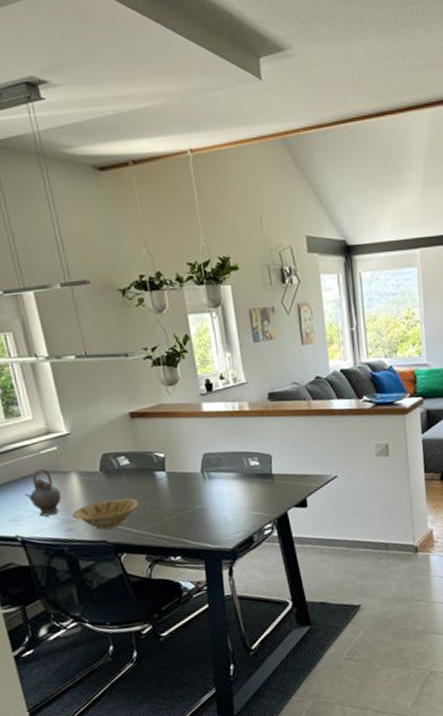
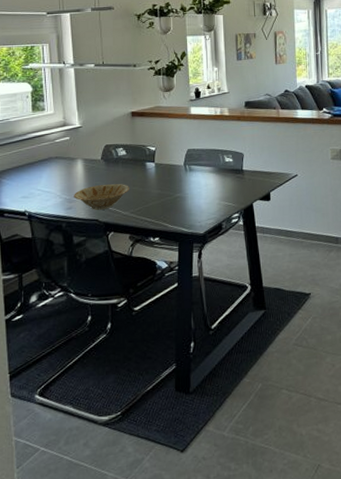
teapot: present [24,468,62,517] -> none [37,154,67,196]

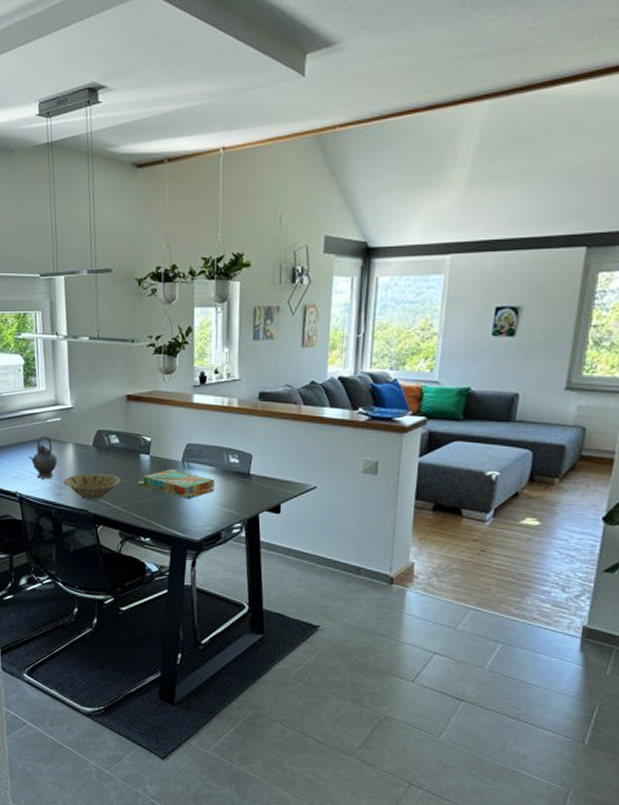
teapot: none [37,154,67,196] -> present [28,435,57,479]
board game: none [144,172,214,198] -> present [137,469,215,499]

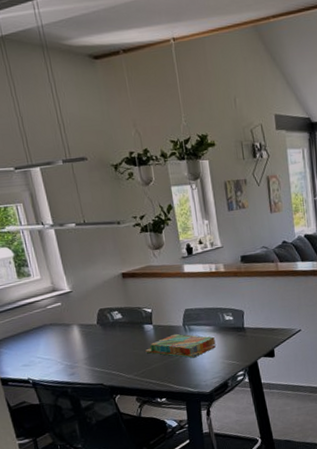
teapot: present [28,435,57,479] -> none [34,321,65,363]
bowl: present [64,473,121,501] -> none [74,347,130,375]

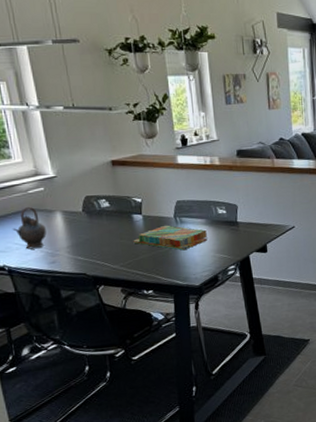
teapot: none [34,321,65,363] -> present [12,206,47,250]

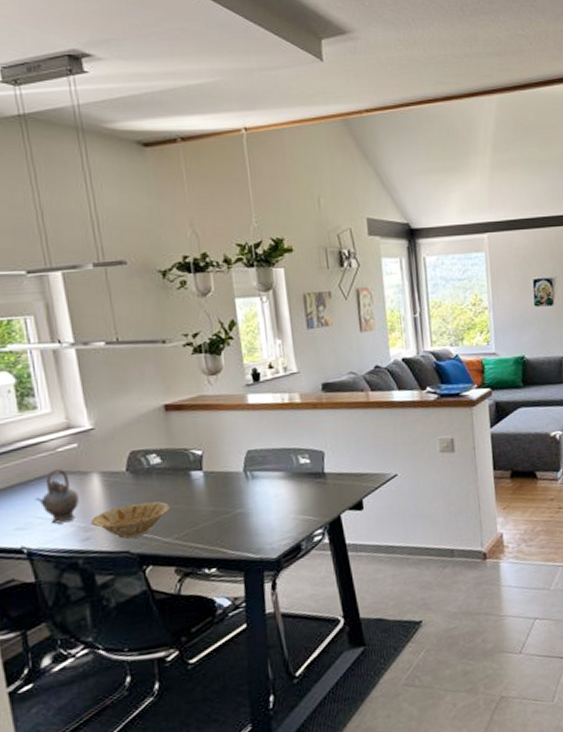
bowl: none [56,237,117,264] -> present [91,501,170,539]
board game: present [133,225,207,251] -> none [191,482,287,514]

